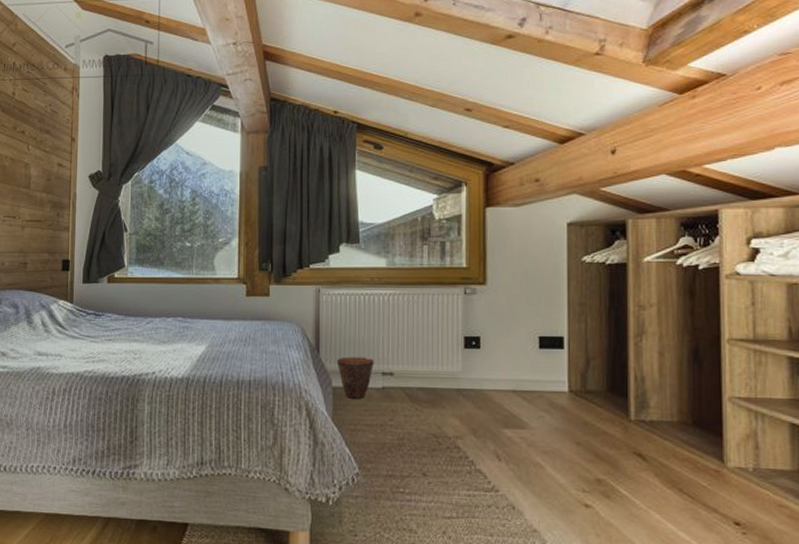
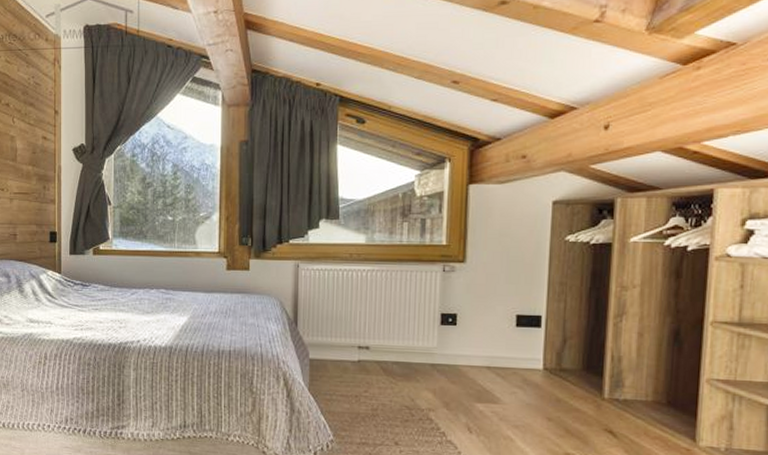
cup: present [336,357,375,399] -> none [314,330,352,371]

